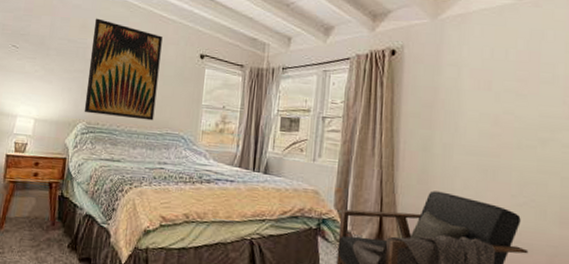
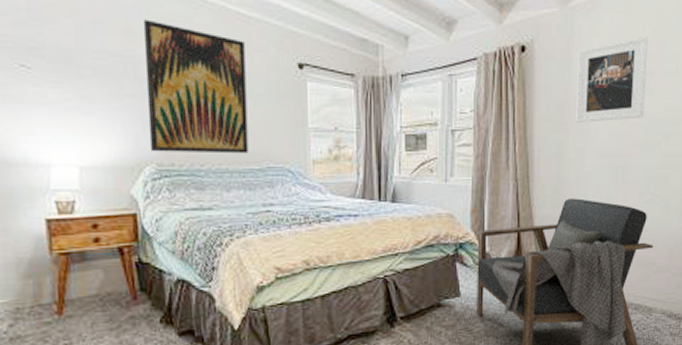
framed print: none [444,47,520,123] -> present [576,36,648,123]

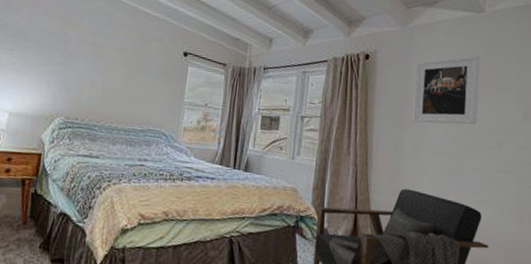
wall art: present [142,19,249,154] -> none [62,12,146,117]

